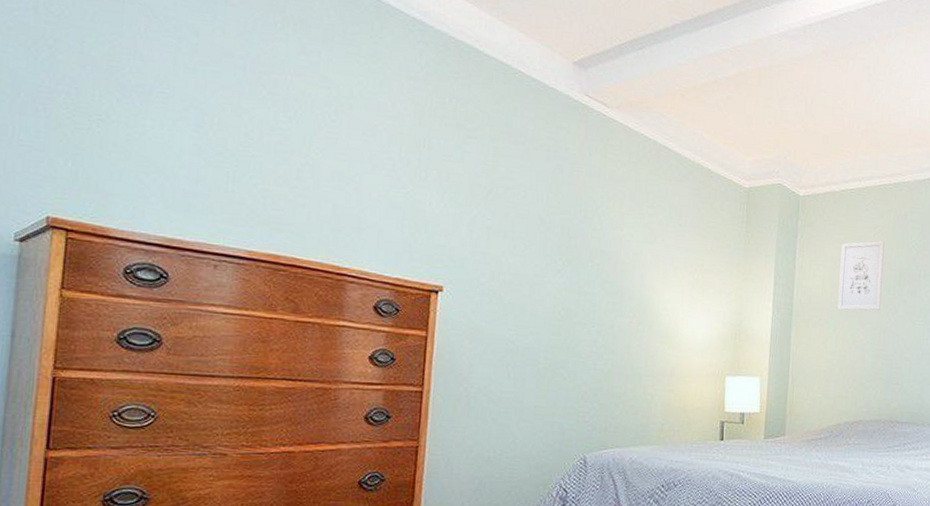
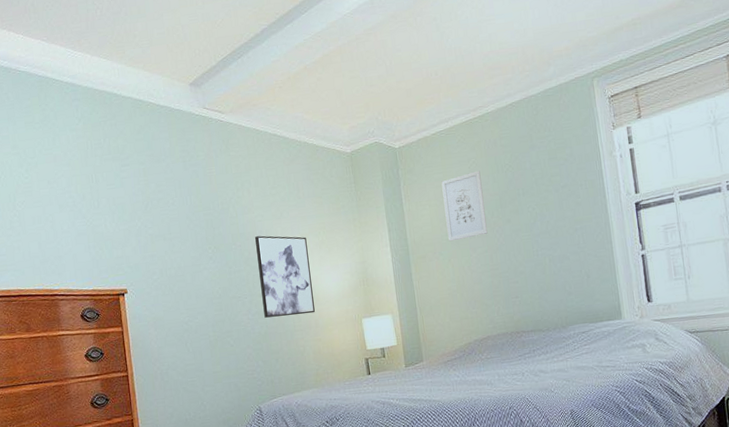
wall art: none [611,258,679,359] -> present [255,235,315,318]

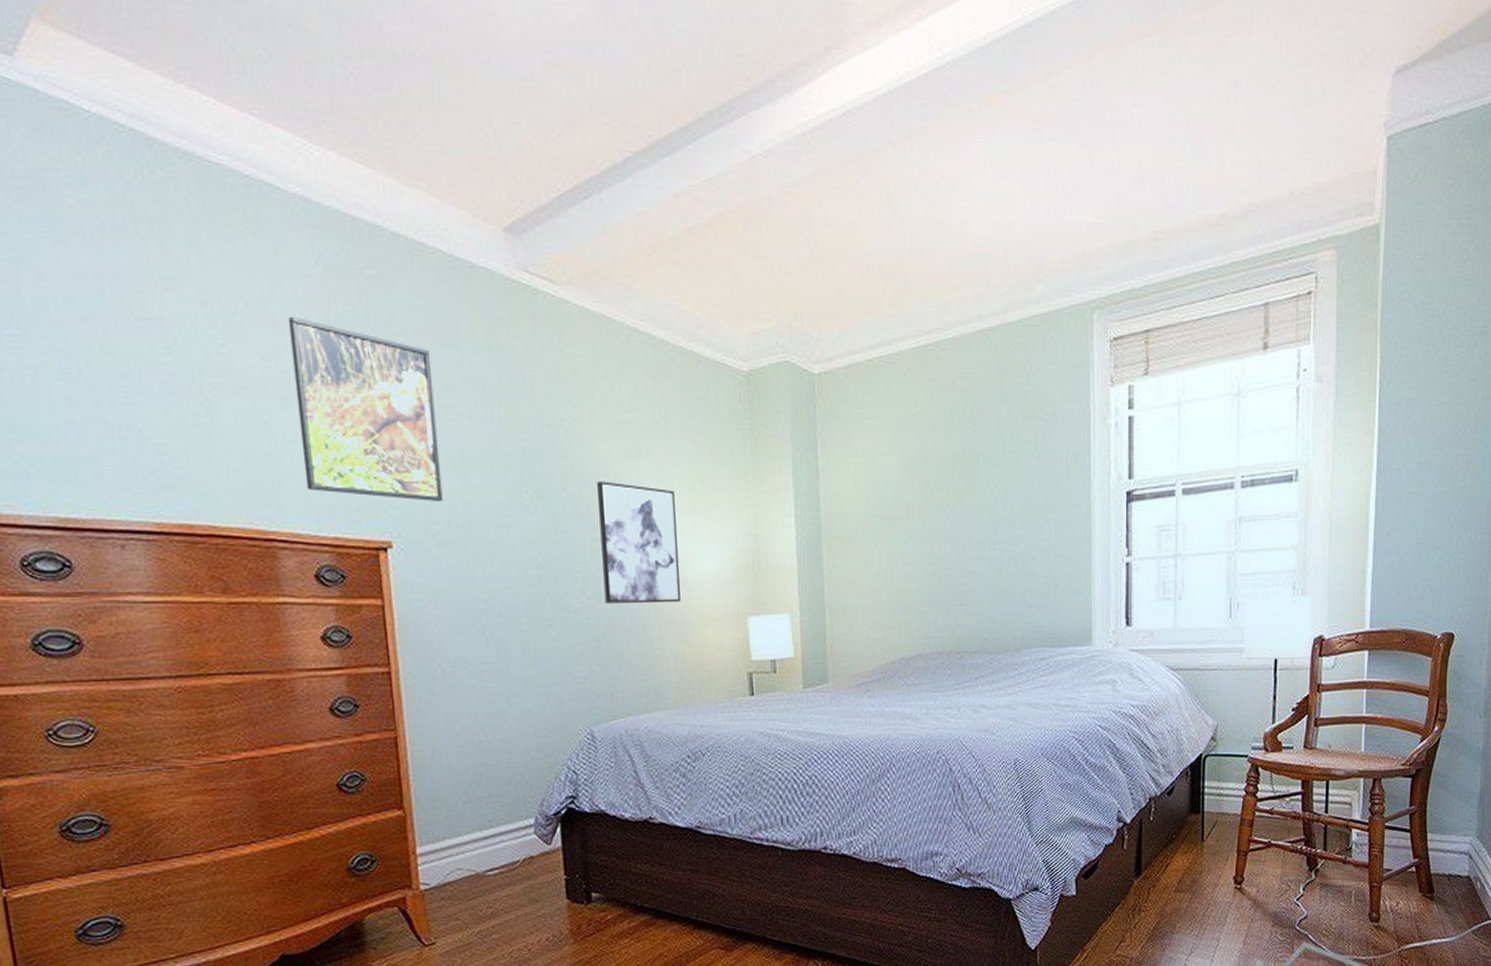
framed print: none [63,155,158,262] -> present [288,316,444,503]
wall art: present [441,170,488,242] -> none [874,422,931,519]

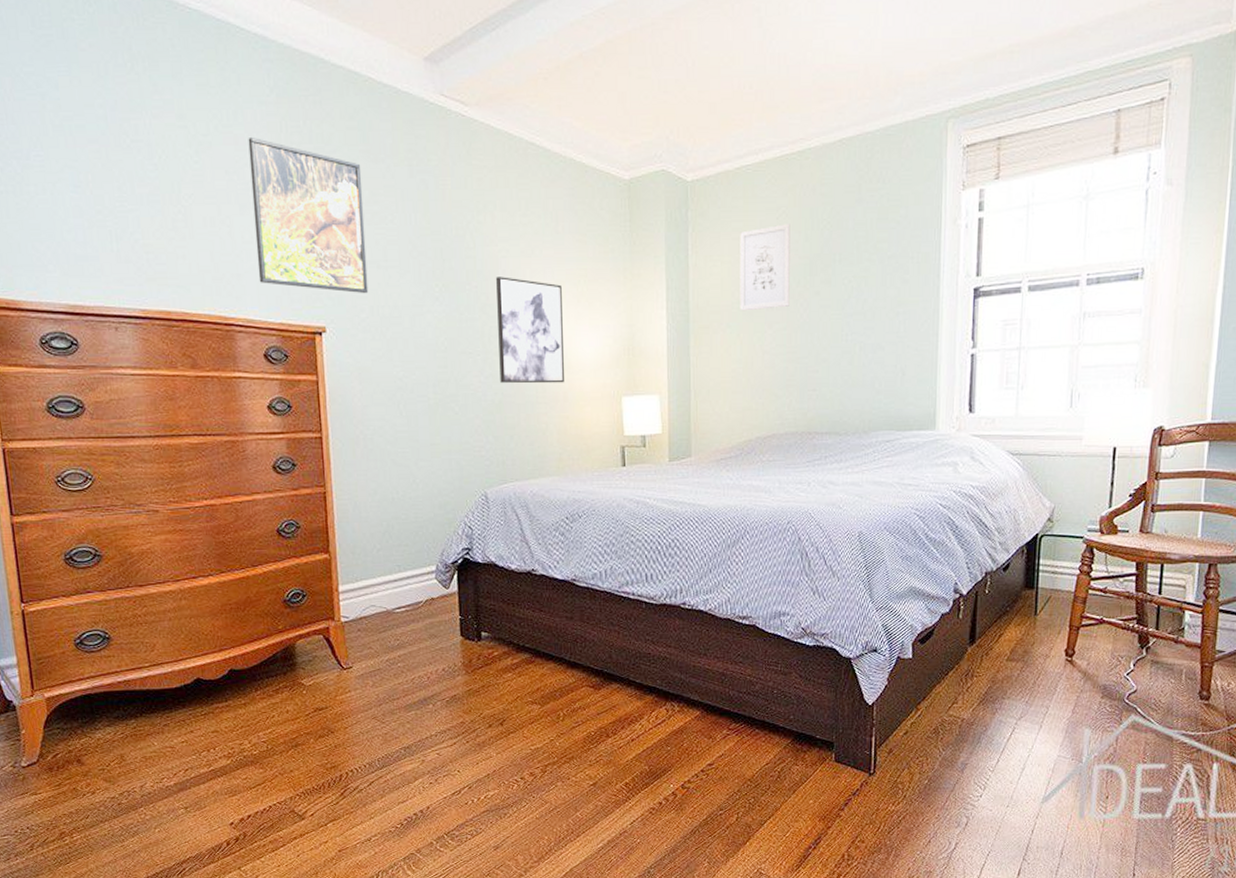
wall art: none [874,422,931,519] -> present [740,224,790,311]

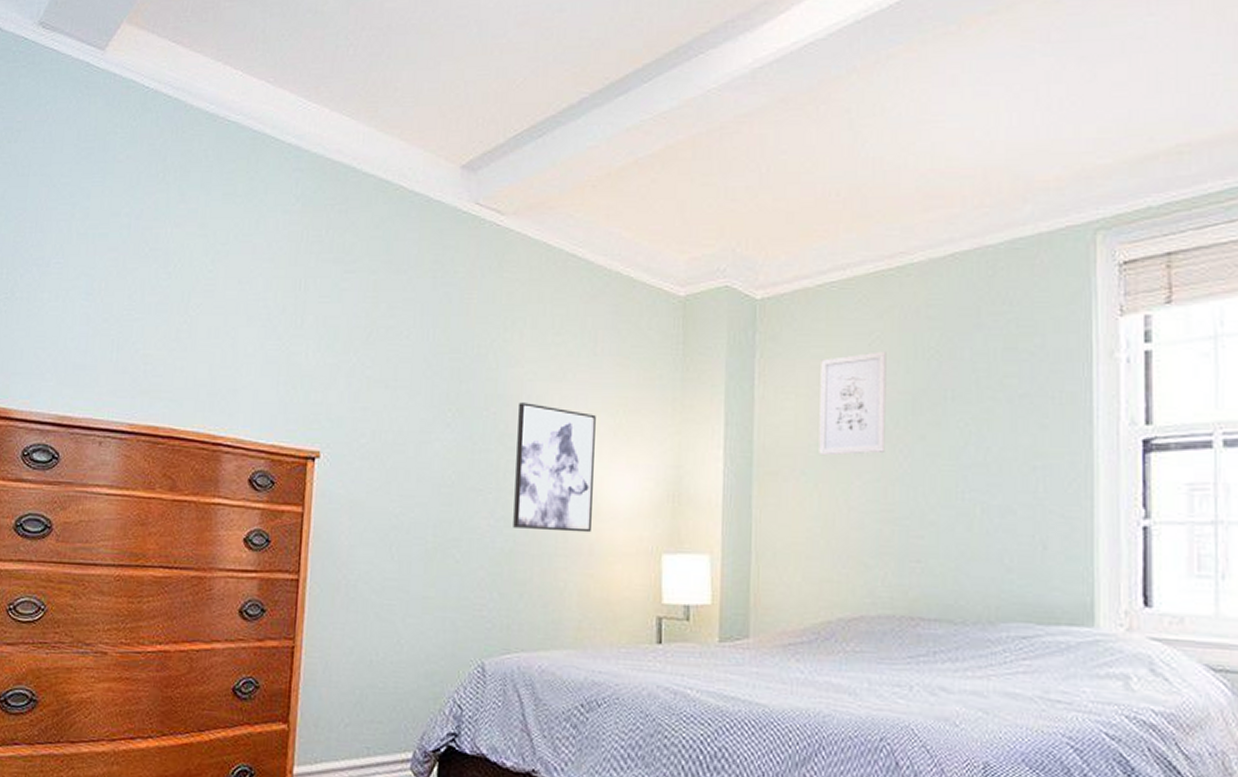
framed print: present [248,136,369,294] -> none [255,246,381,417]

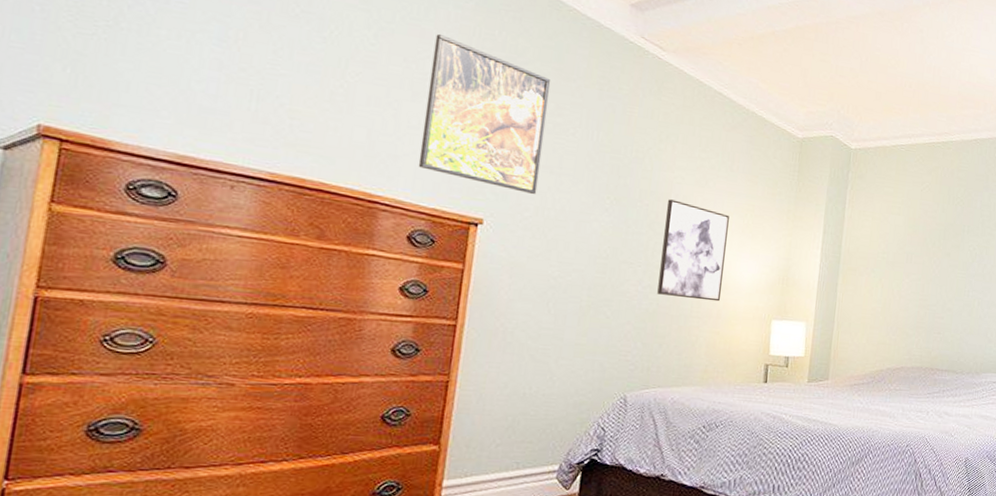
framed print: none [255,246,381,417] -> present [418,33,551,195]
wall art: present [819,351,887,456] -> none [884,195,932,262]

